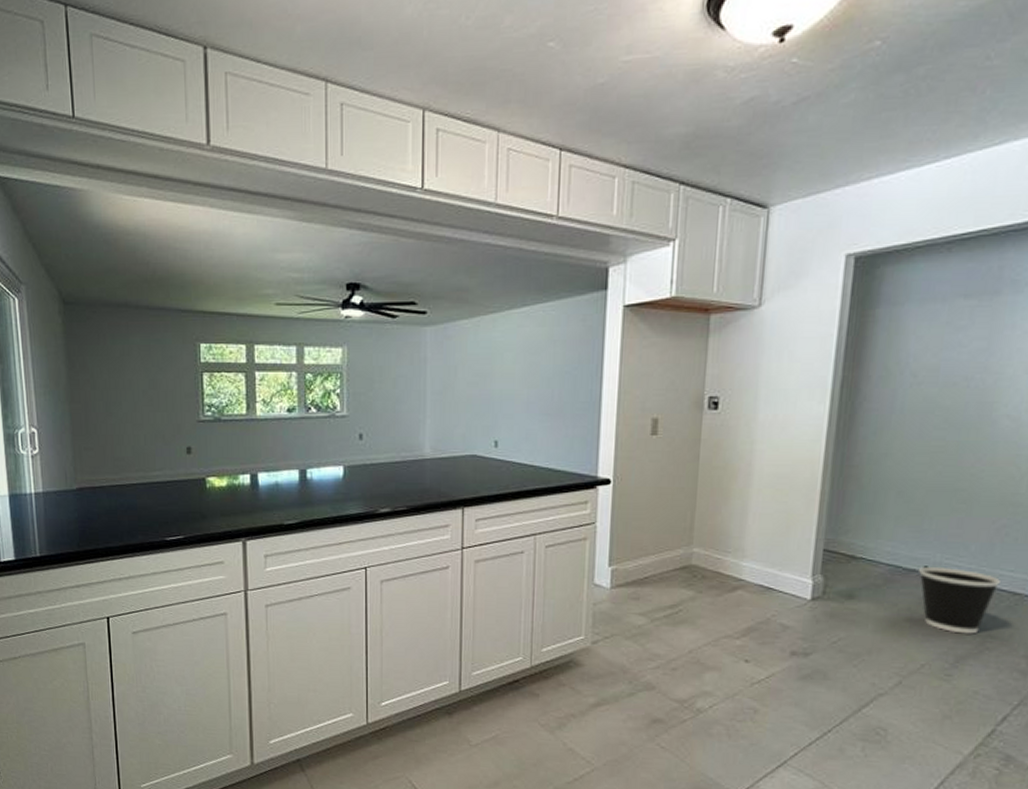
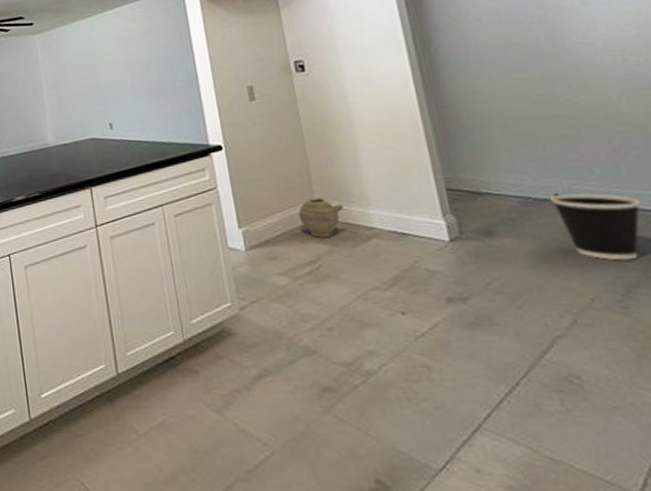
ceramic jug: none [672,544,720,584] -> present [298,197,345,238]

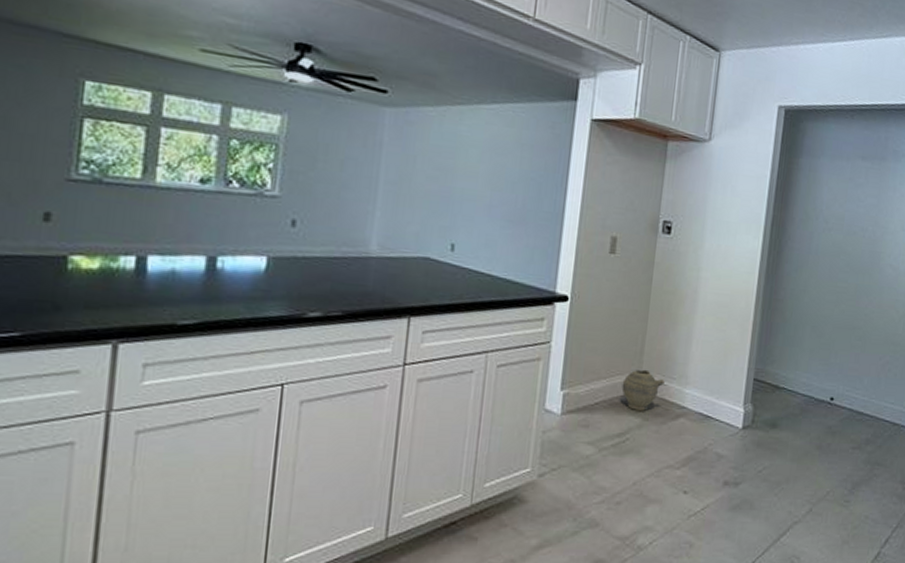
wastebasket: present [550,193,641,261] -> none [827,398,884,462]

